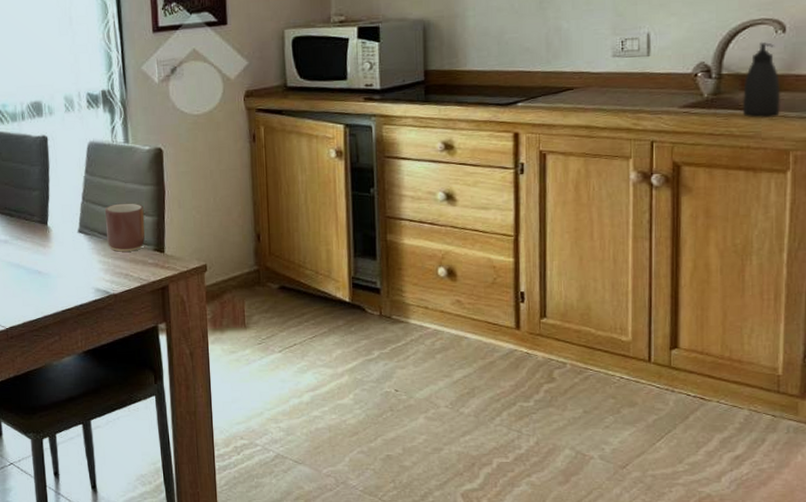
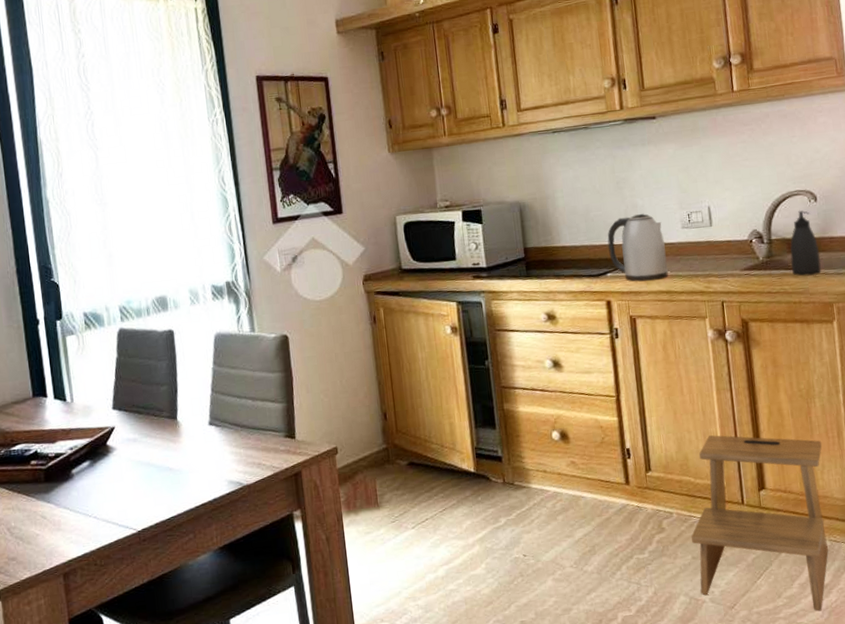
mug: present [104,203,146,252] -> none [234,391,276,442]
kettle: none [522,38,590,115] -> present [607,214,669,282]
step stool: none [585,286,754,482] -> present [691,435,828,611]

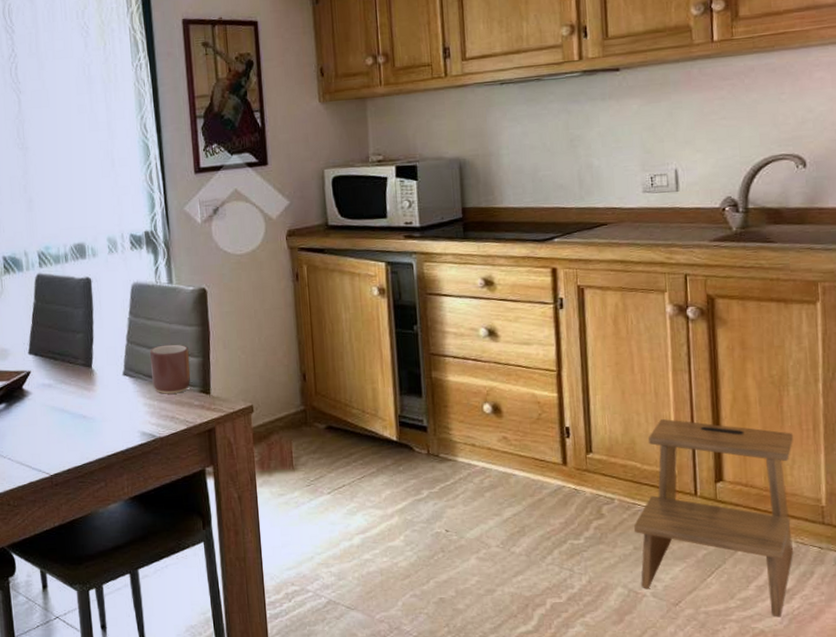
mug: none [234,391,276,442] -> present [149,344,191,394]
kettle: present [607,214,669,282] -> none [556,175,624,250]
soap dispenser: present [790,210,821,277] -> none [769,177,807,251]

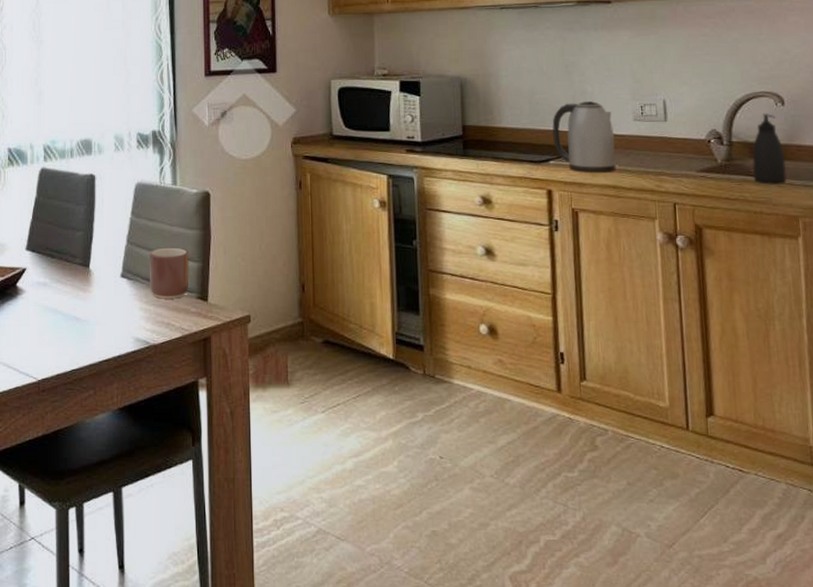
kettle: none [556,175,624,250] -> present [552,101,616,174]
step stool: present [634,419,794,617] -> none [628,349,784,564]
soap dispenser: none [769,177,807,251] -> present [752,114,787,186]

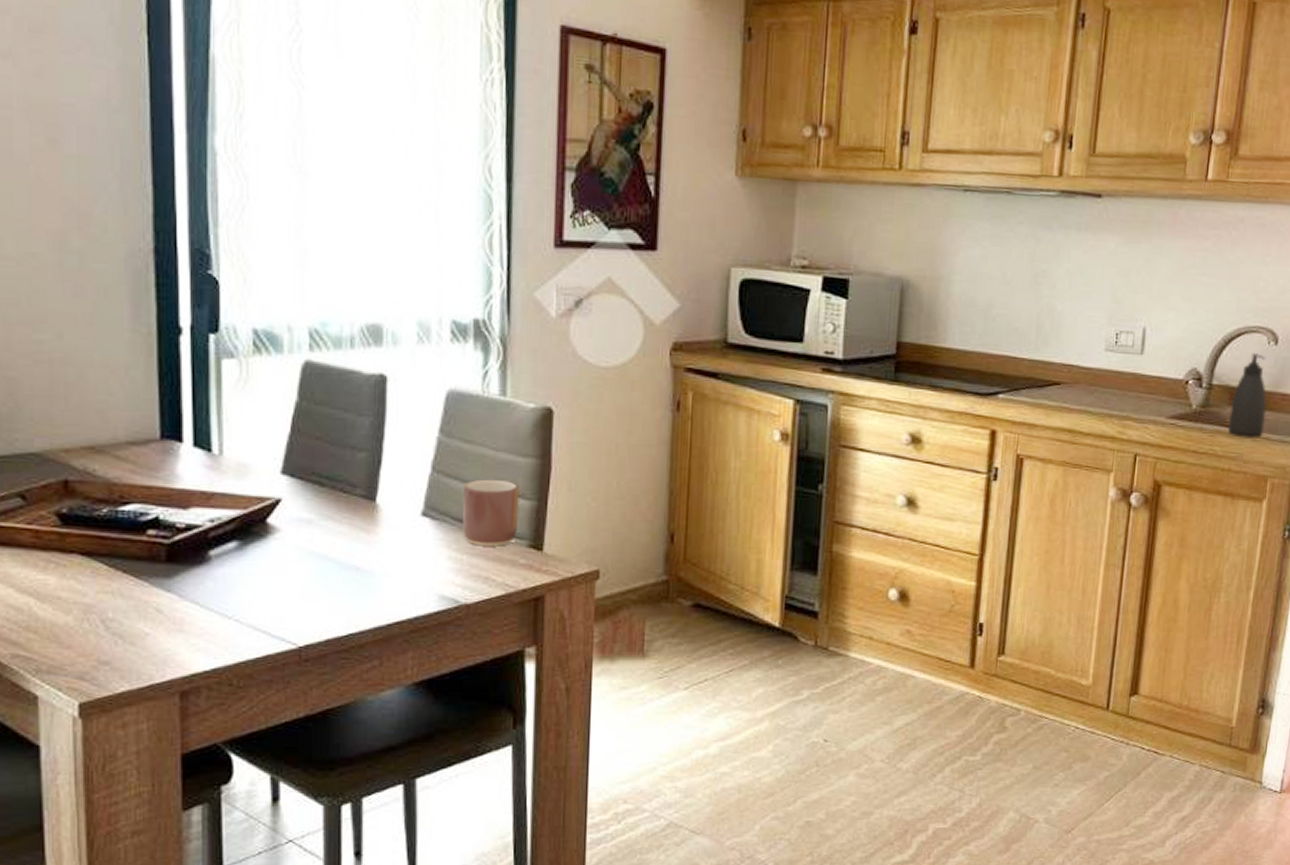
kettle: present [552,101,616,174] -> none [1006,322,1081,414]

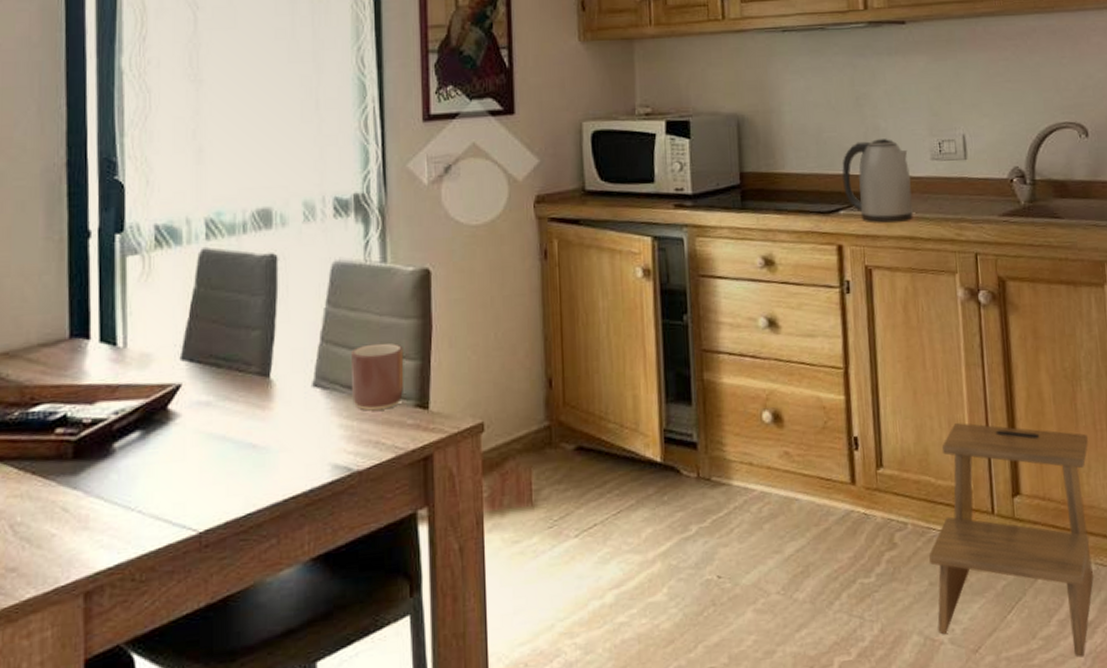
kettle: none [1006,322,1081,414] -> present [842,139,913,224]
step stool: none [1035,621,1217,847] -> present [929,423,1094,657]
soap dispenser: present [1228,353,1267,440] -> none [1056,147,1092,228]

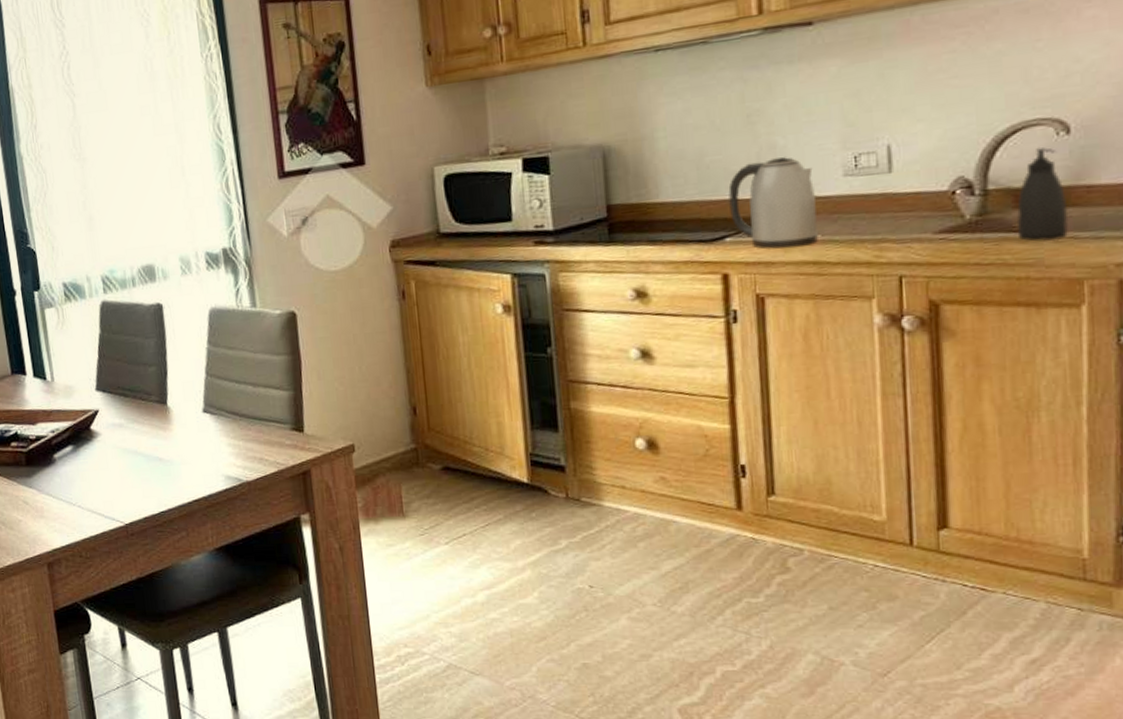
mug: present [350,342,405,411] -> none [231,376,281,433]
step stool: present [929,423,1094,657] -> none [829,454,1046,692]
soap dispenser: none [1056,147,1092,228] -> present [1016,148,1069,242]

